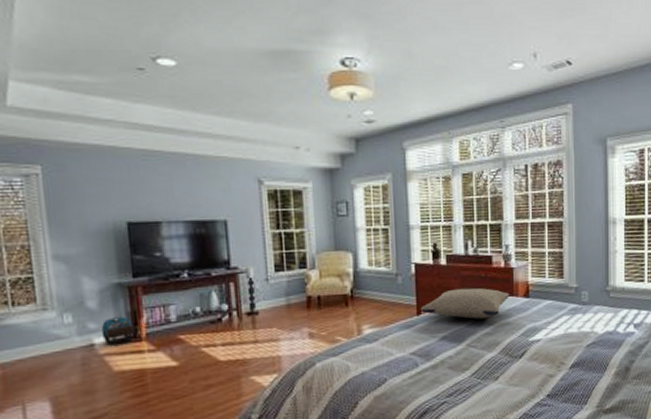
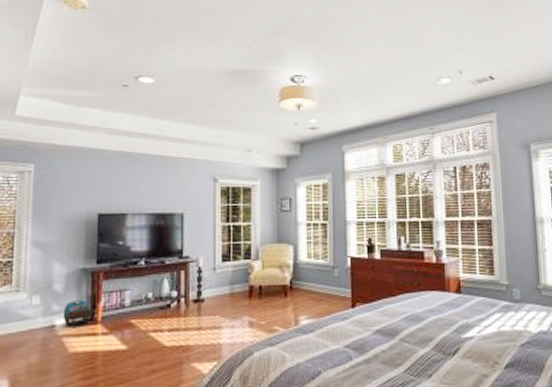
pillow: present [420,288,510,319] -> none [354,282,442,314]

